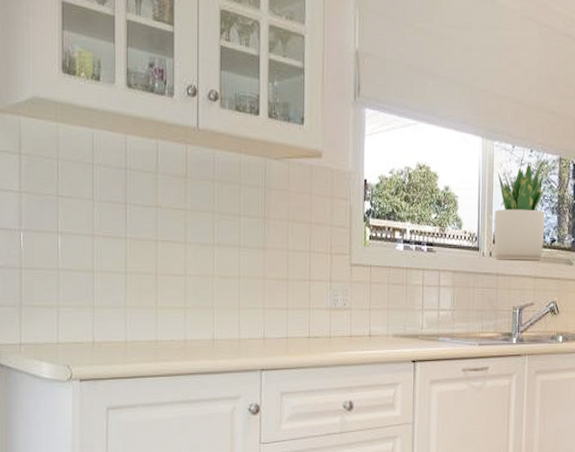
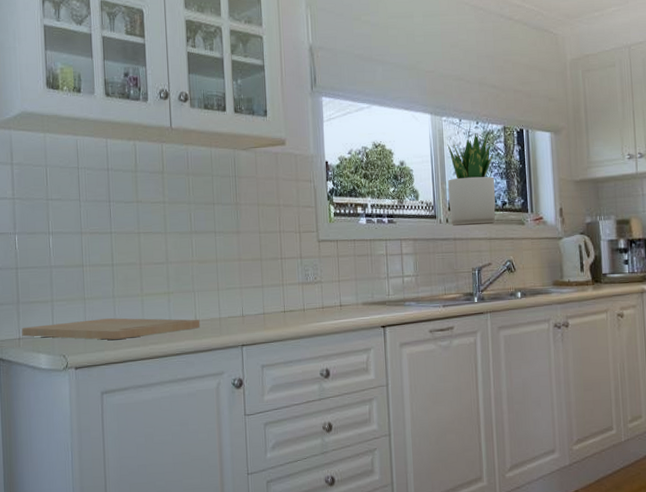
cutting board: none [23,330,218,353] -> present [21,318,200,340]

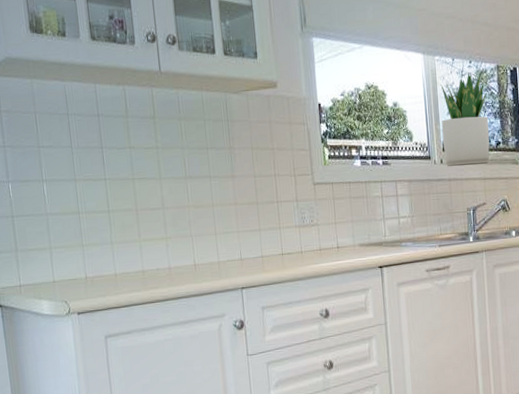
cutting board: present [21,318,200,340] -> none [21,263,199,285]

